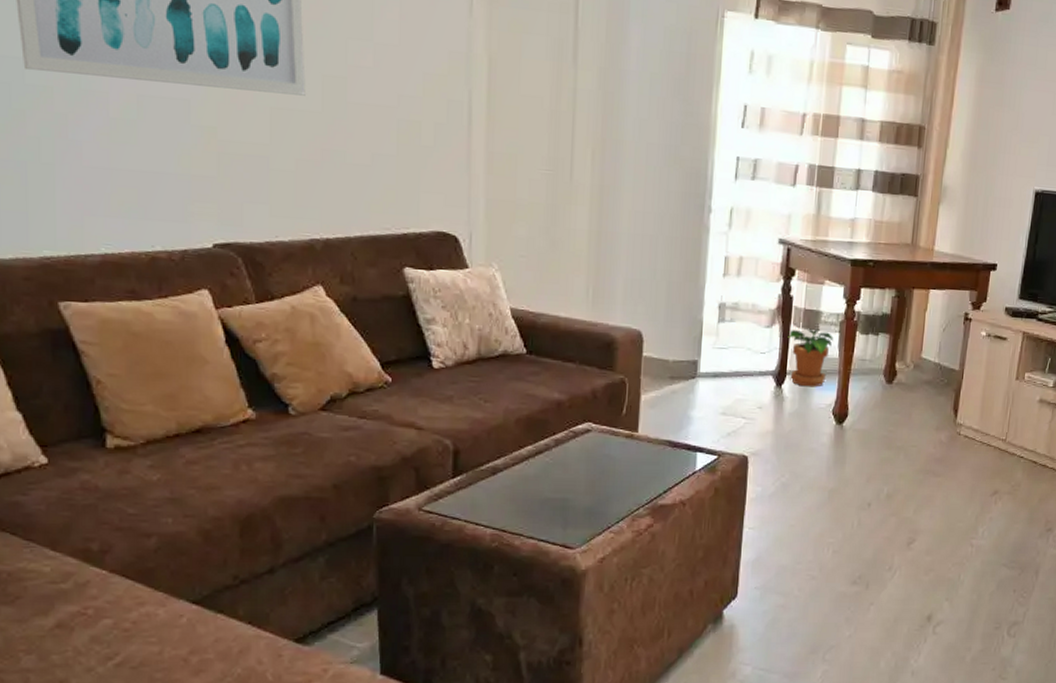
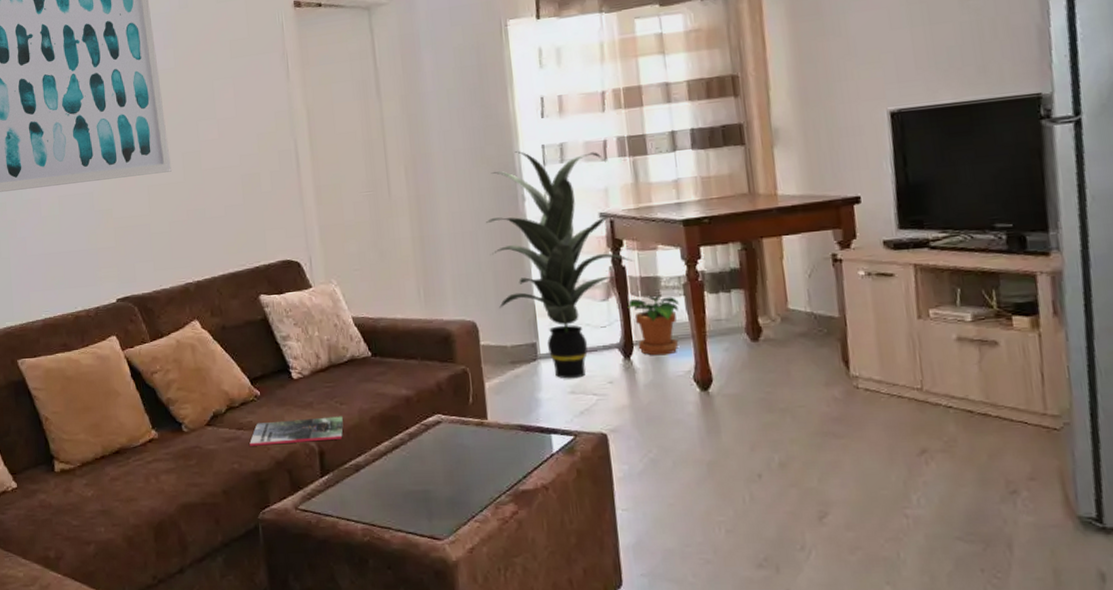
magazine: none [372,413,485,439] -> present [249,416,343,446]
indoor plant: none [668,157,802,401] -> present [486,150,634,379]

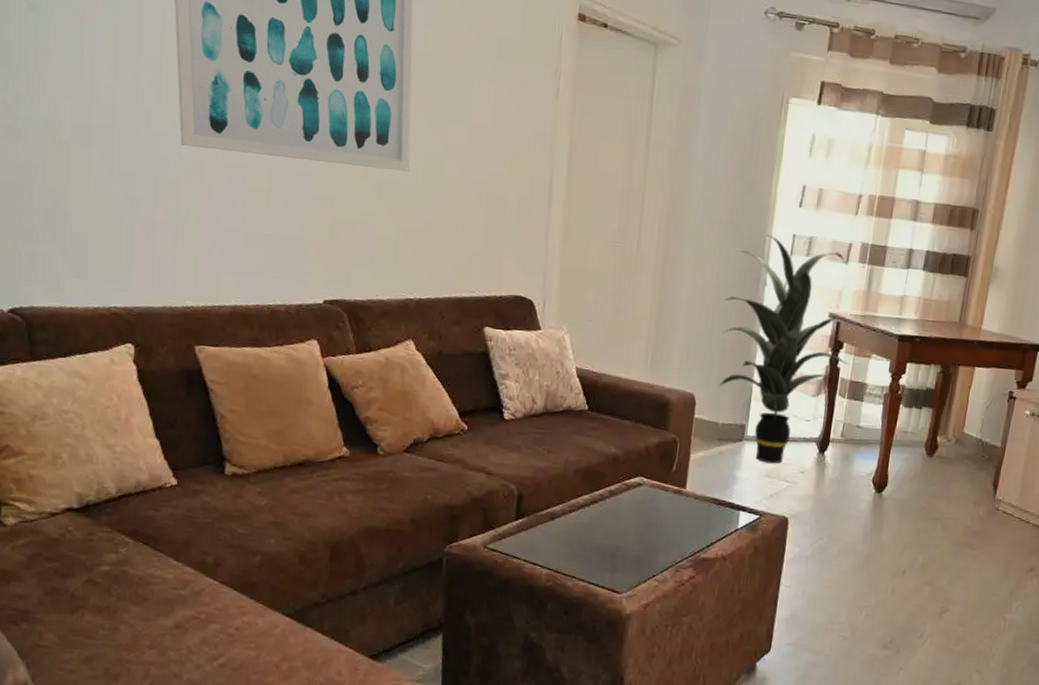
magazine: present [249,416,343,446] -> none [447,457,548,486]
potted plant: present [627,295,679,356] -> none [833,399,877,456]

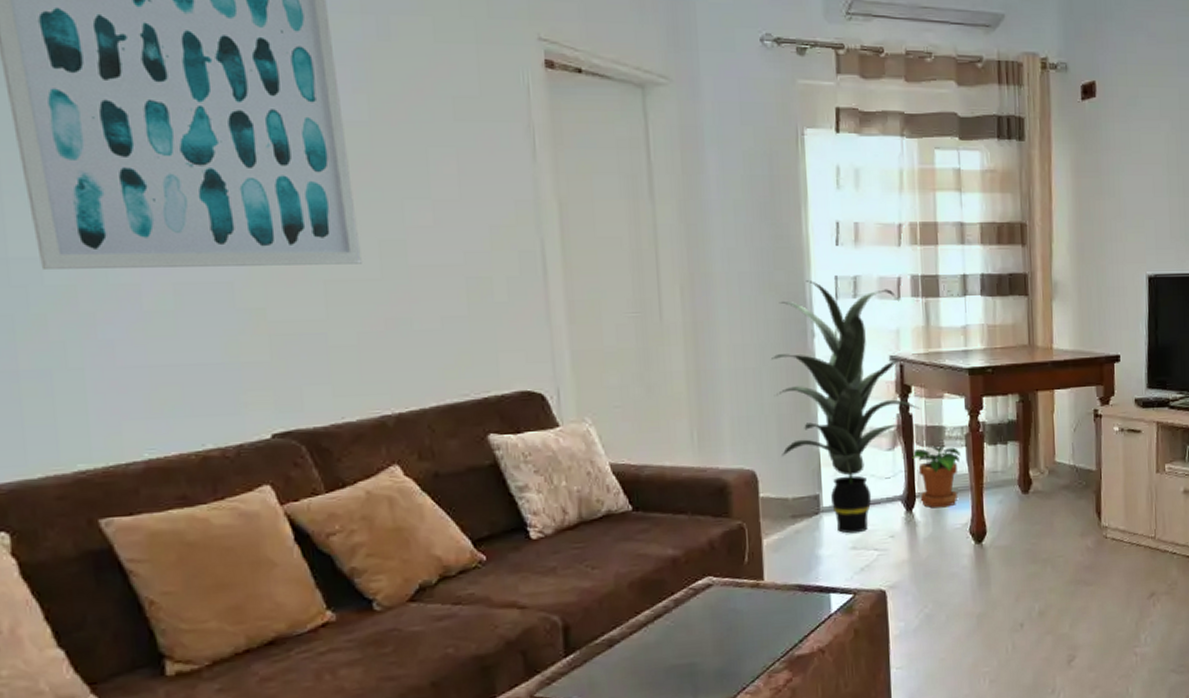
potted plant: none [833,399,877,456] -> present [912,445,961,508]

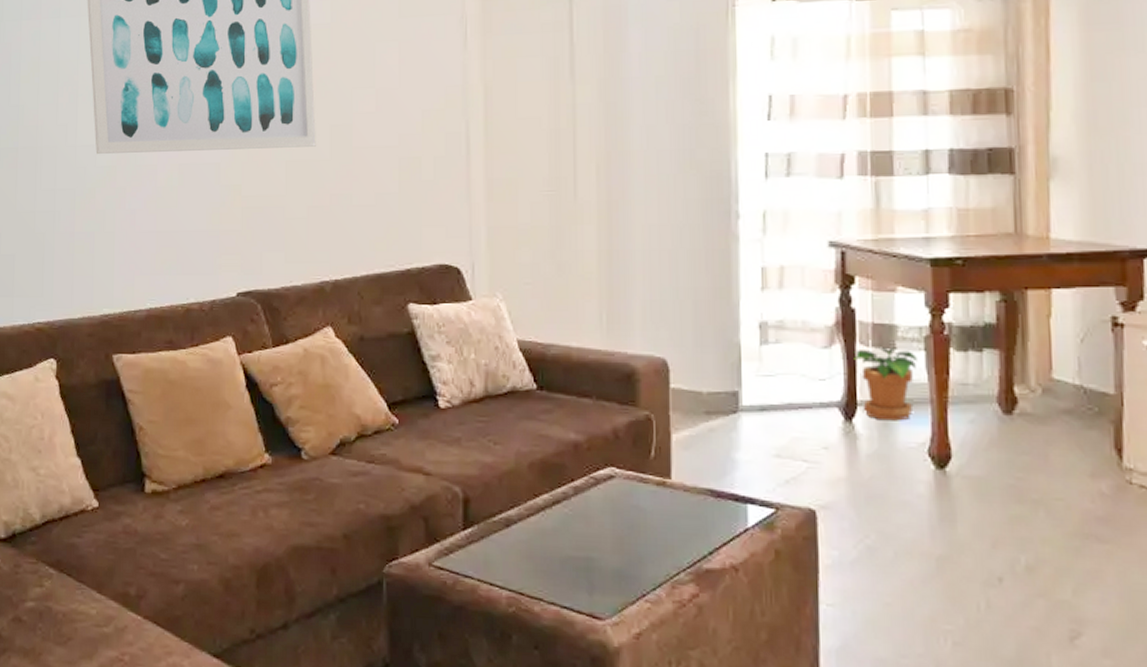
indoor plant: present [771,279,921,534] -> none [690,157,866,440]

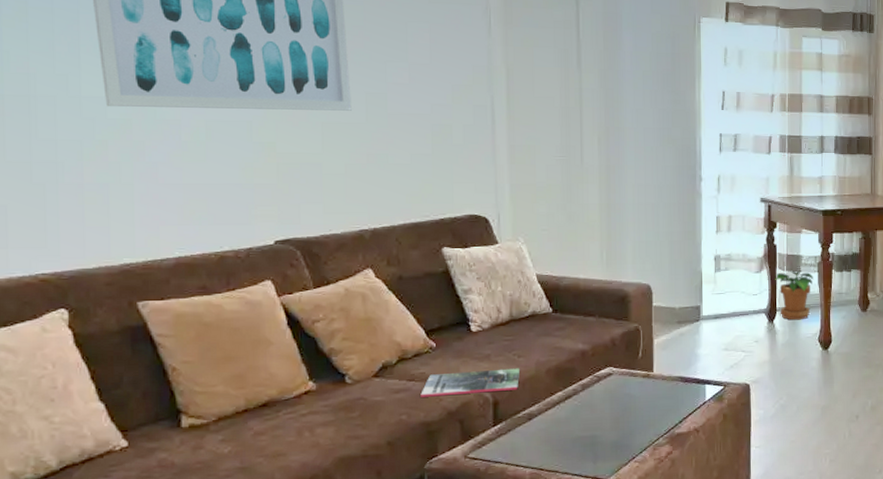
magazine: none [380,457,495,486] -> present [420,368,520,397]

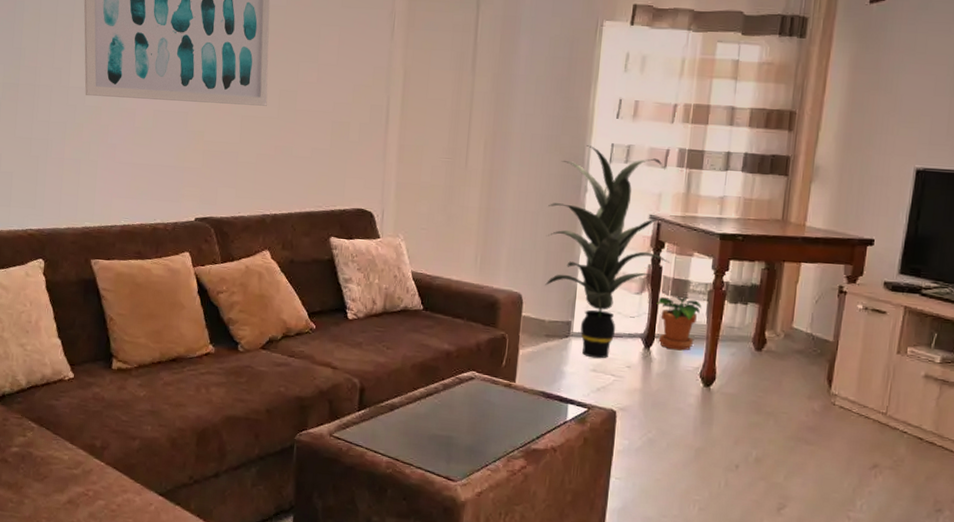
magazine: present [420,368,520,397] -> none [298,354,387,380]
indoor plant: none [667,135,783,338] -> present [545,144,671,359]

